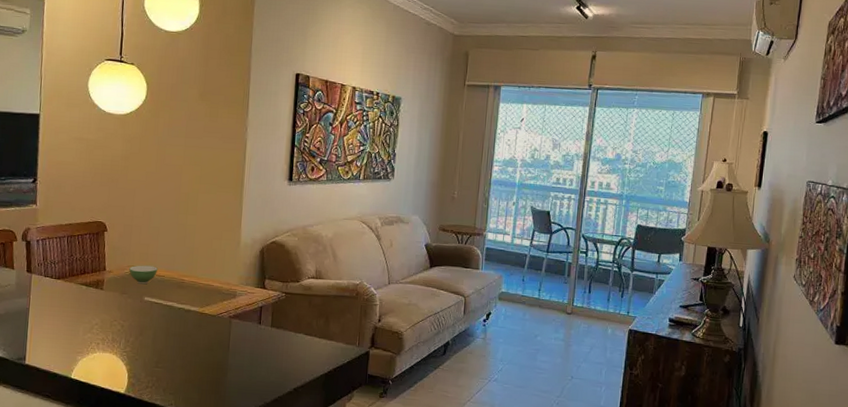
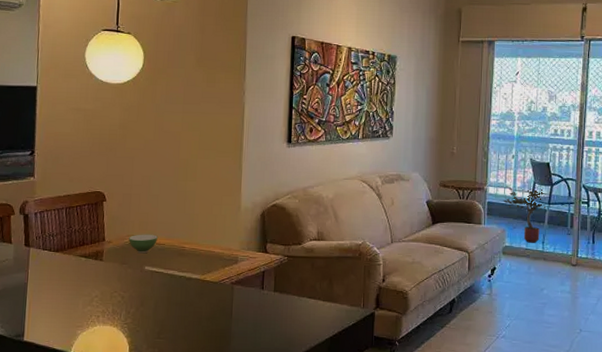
potted tree: none [501,234,544,291] -> present [503,187,545,244]

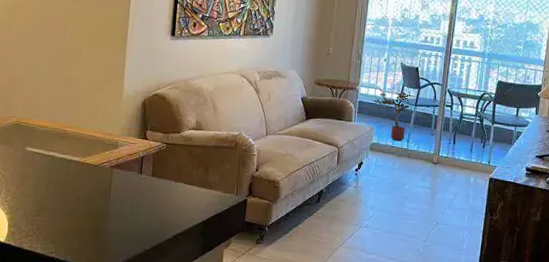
bowl: present [129,234,159,254] -> none [11,116,41,135]

